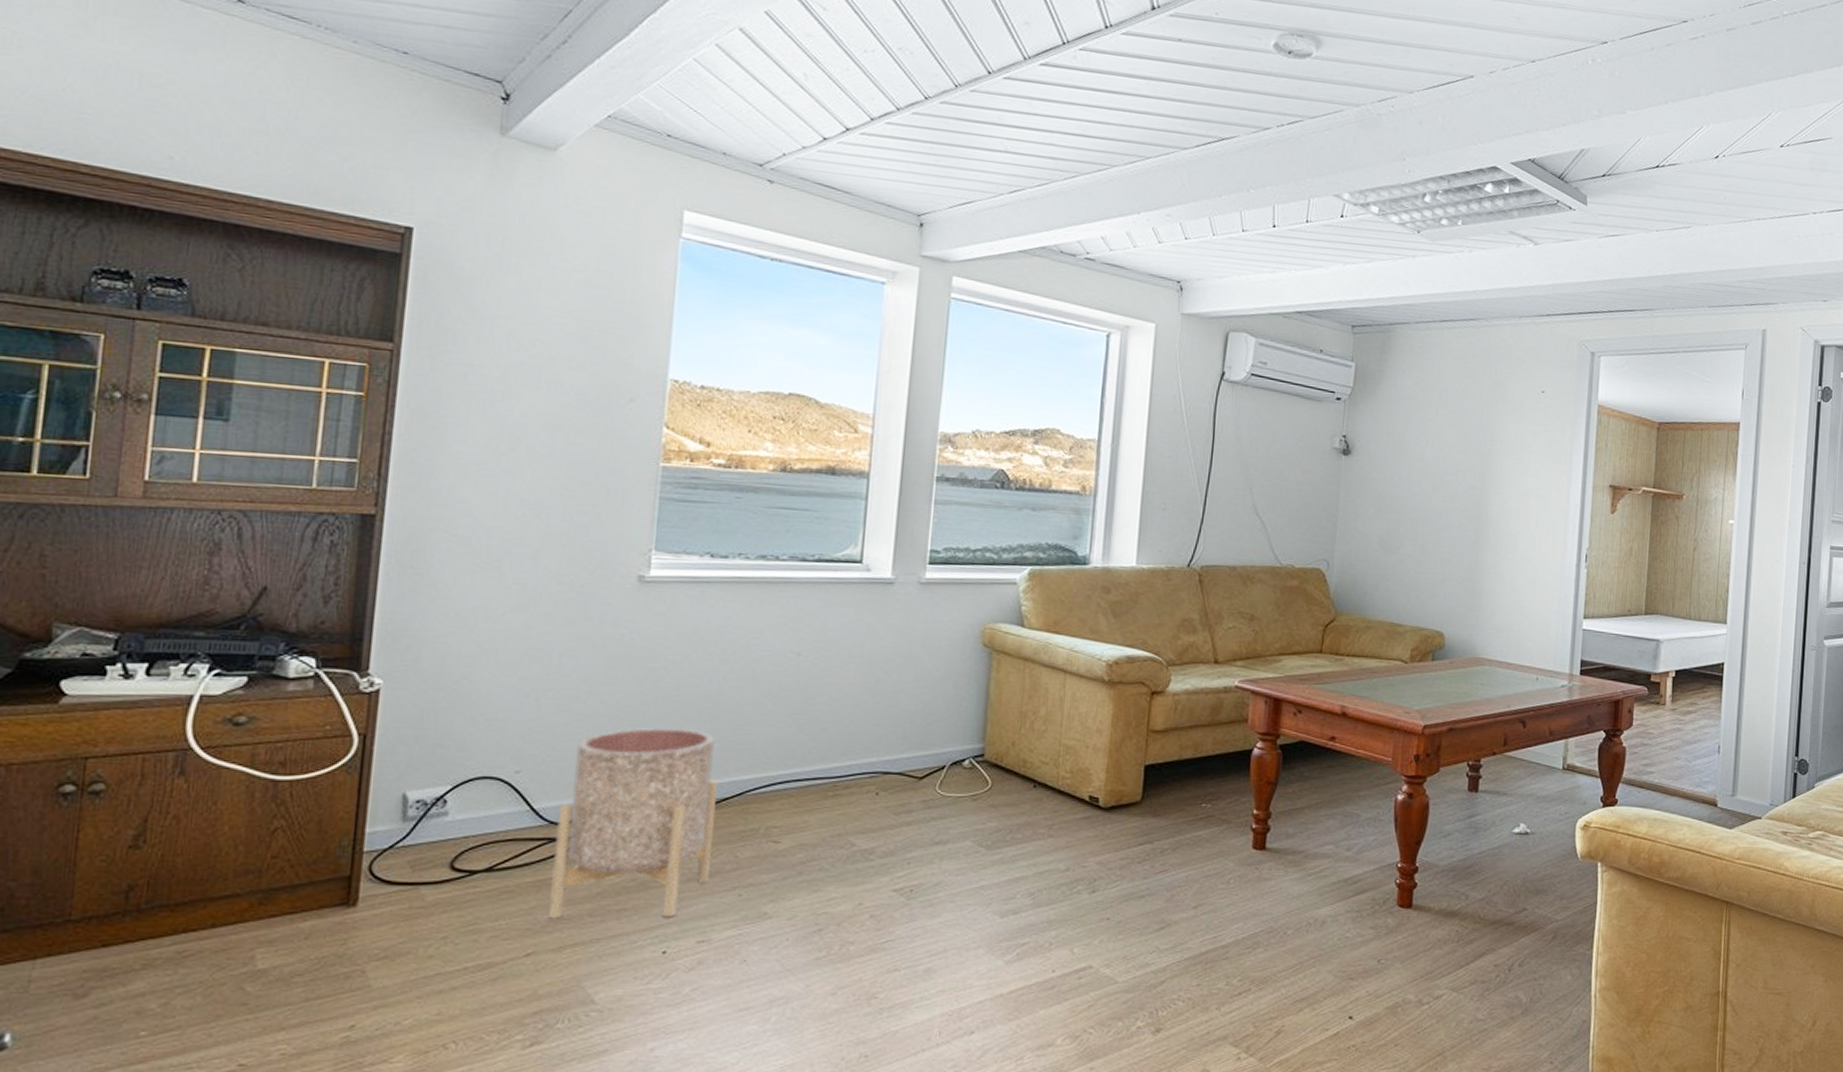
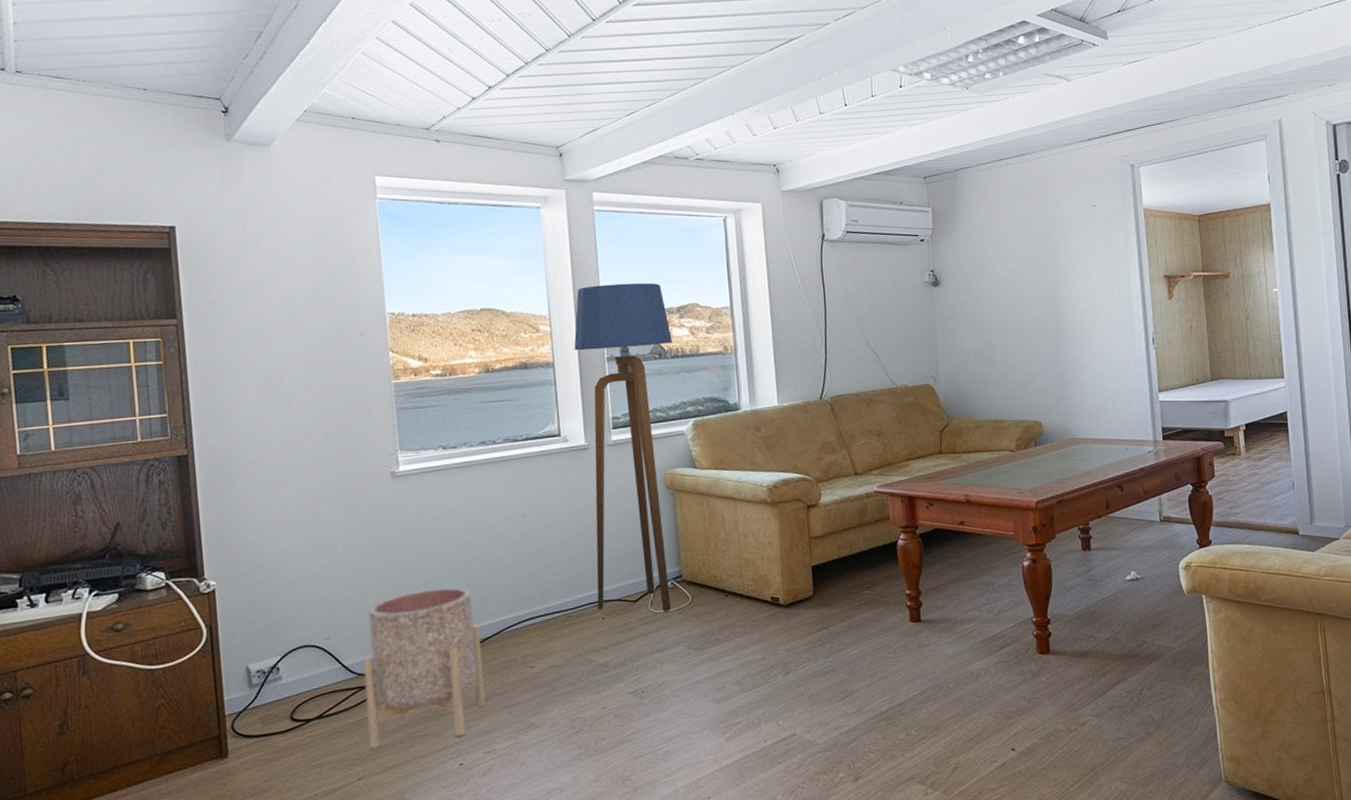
floor lamp: none [872,387,1021,796] -> present [574,282,672,612]

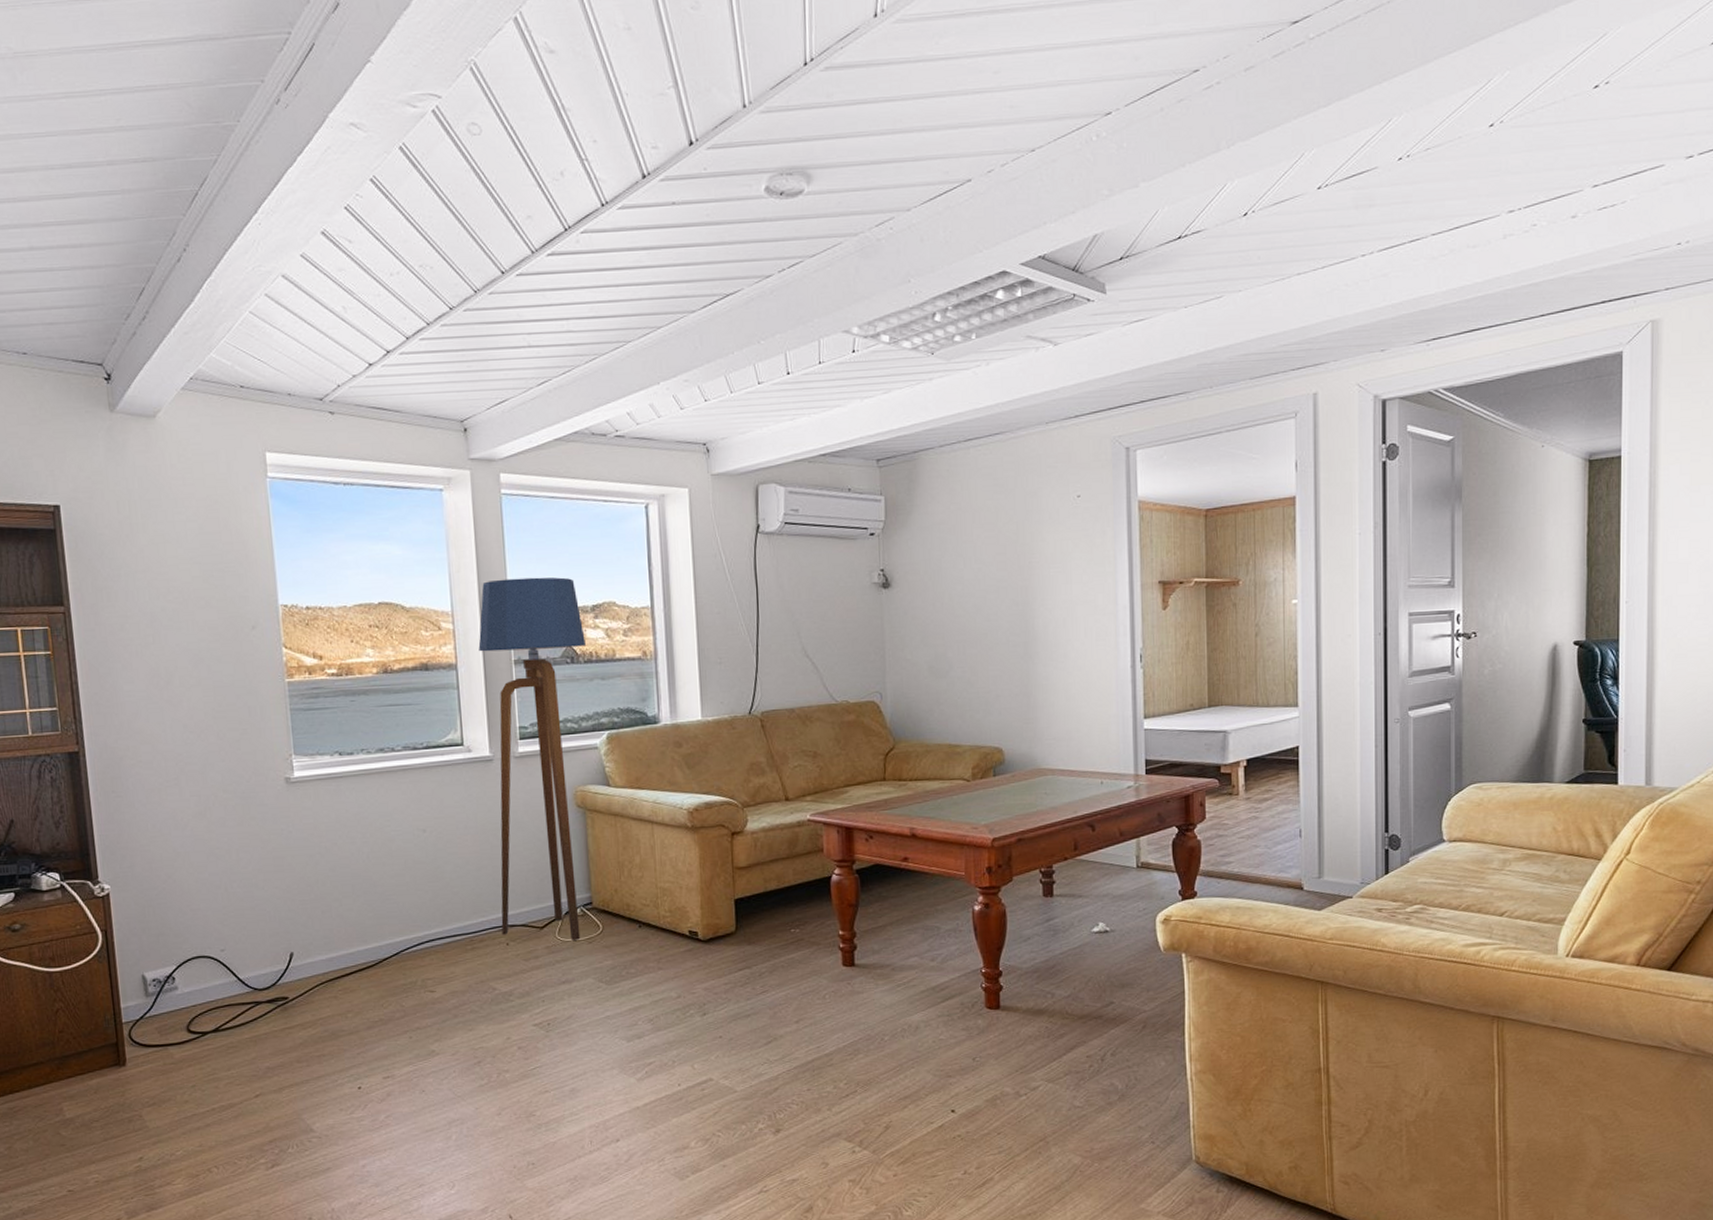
planter: present [363,587,485,749] -> none [259,903,384,1067]

